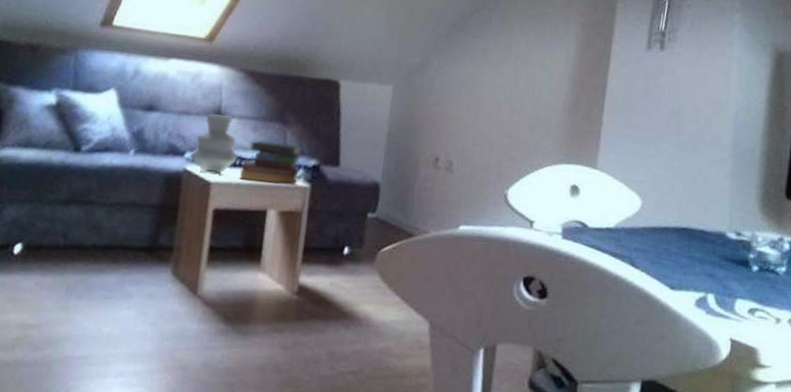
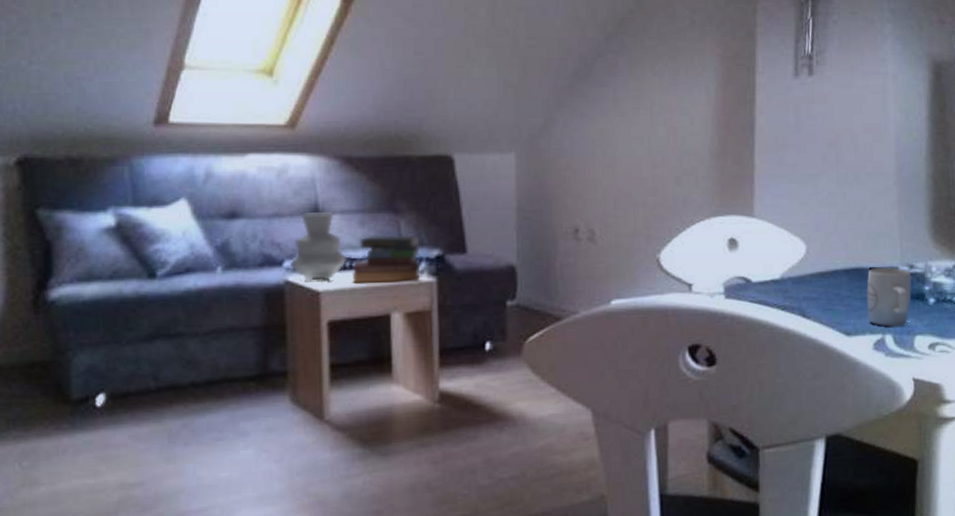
mug: none [692,230,738,288] -> present [866,267,912,327]

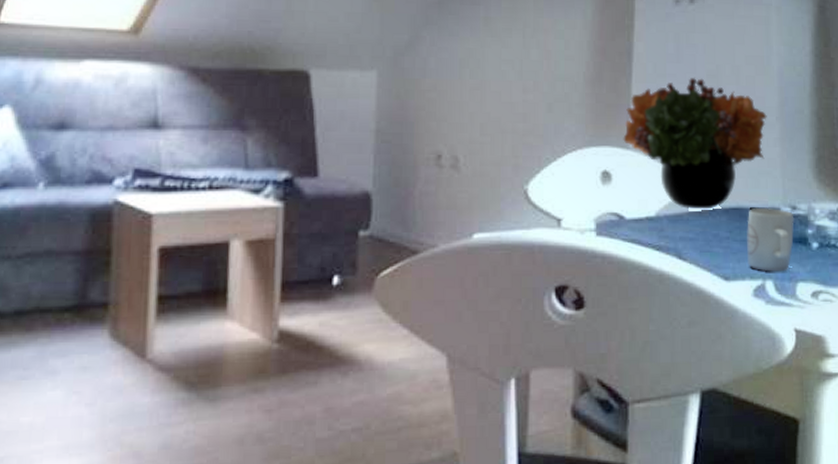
vase: present [291,212,347,280] -> none [122,126,186,202]
books: present [352,235,421,283] -> none [189,154,268,206]
flower arrangement: none [748,146,885,272] -> present [623,77,767,210]

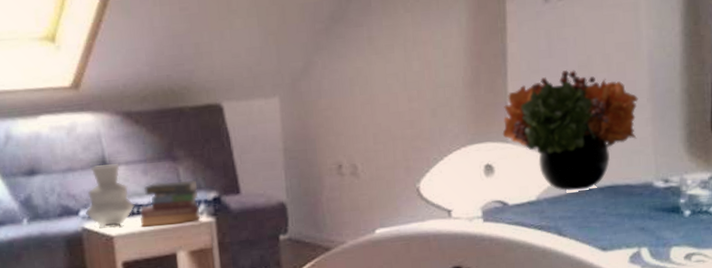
vase: none [122,126,186,202] -> present [86,164,135,226]
books: none [189,154,268,206] -> present [139,180,201,227]
mug: present [746,207,795,272] -> none [621,183,667,240]

